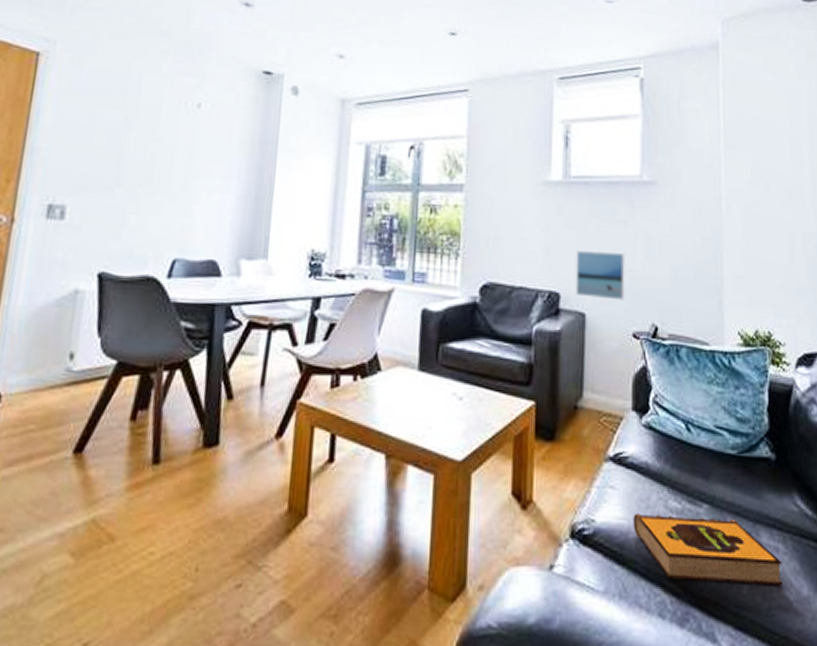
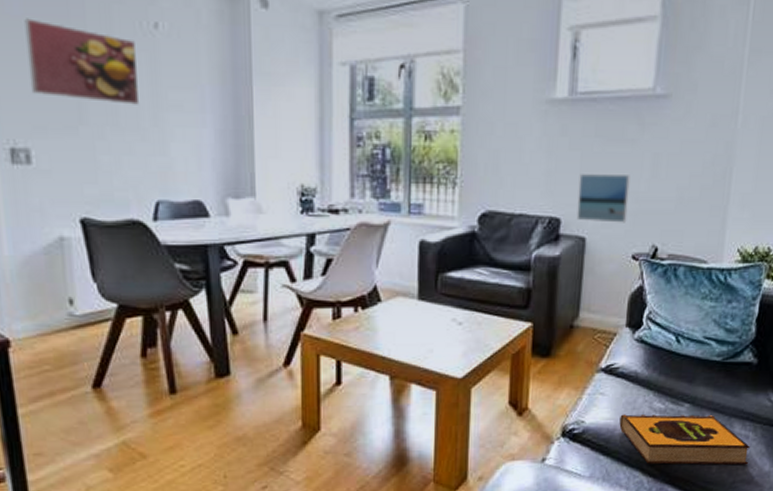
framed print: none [79,95,178,171] -> present [24,18,140,105]

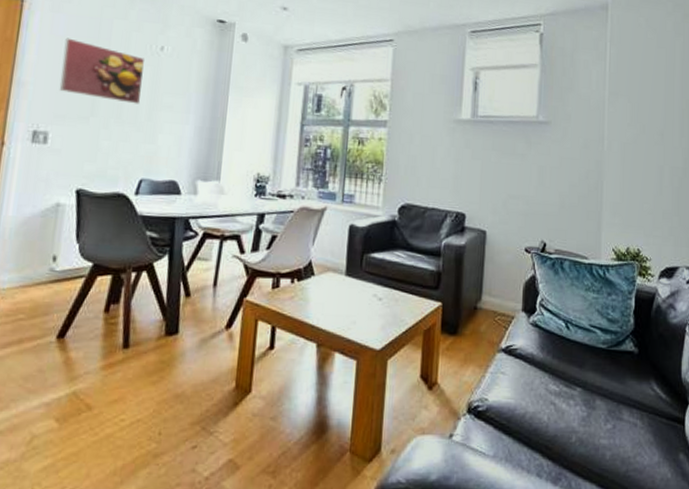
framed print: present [576,174,630,223] -> none [478,179,521,221]
hardback book: present [619,414,750,465] -> none [519,394,639,454]

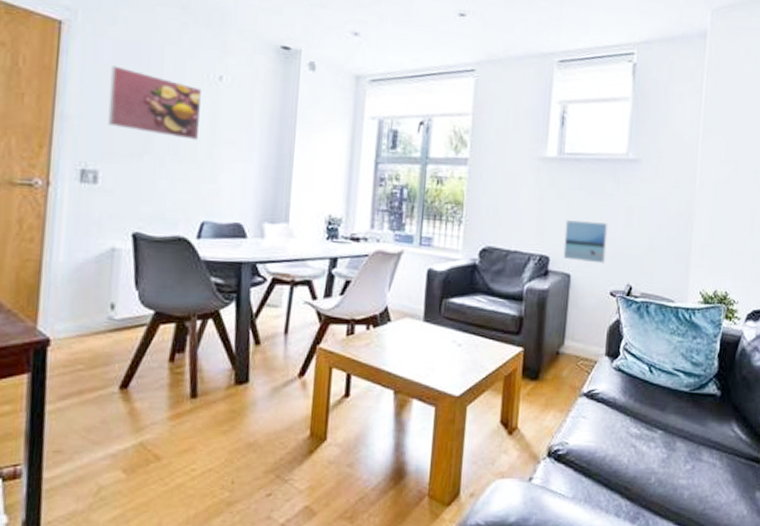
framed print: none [478,179,521,221] -> present [563,220,608,264]

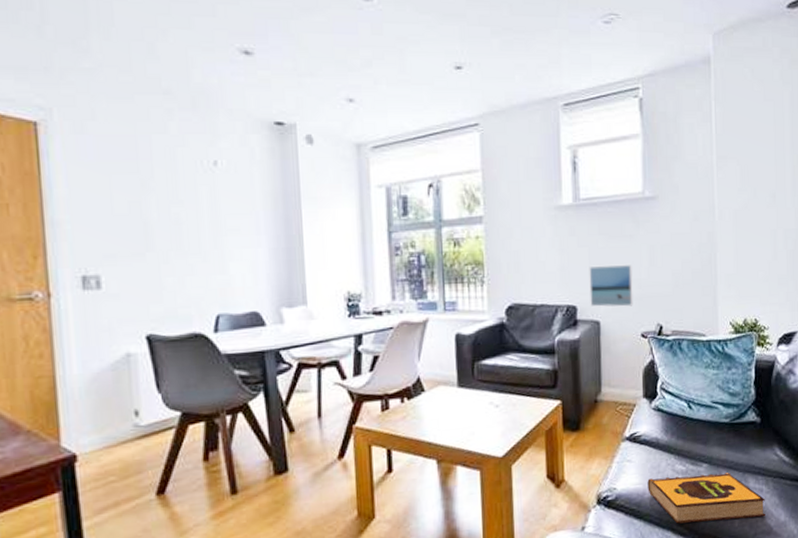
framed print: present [107,65,201,140] -> none [98,163,202,232]
hardback book: none [599,438,717,493] -> present [647,472,765,524]

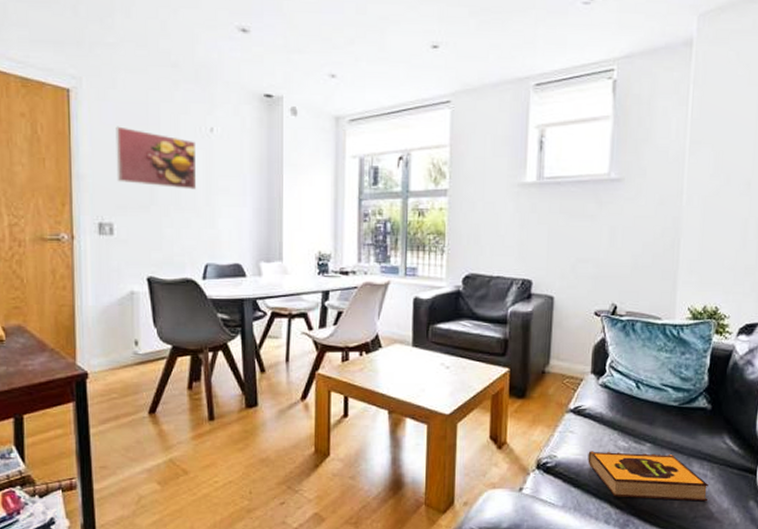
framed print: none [98,163,202,232] -> present [115,126,197,190]
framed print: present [589,265,633,307] -> none [546,244,591,285]

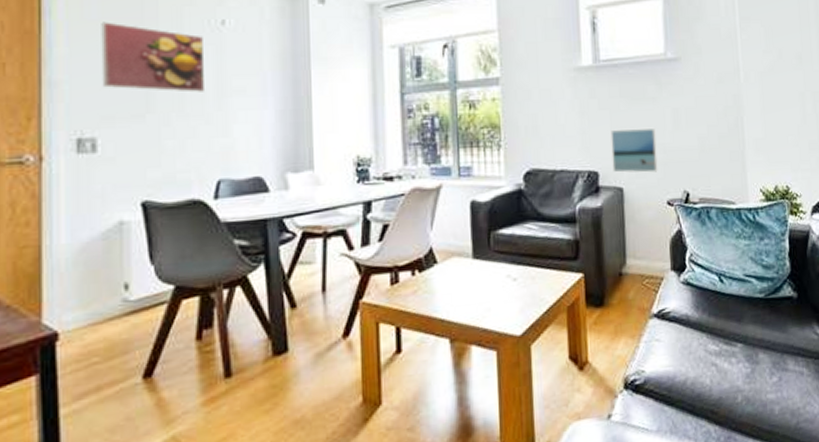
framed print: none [546,244,591,285] -> present [610,129,658,173]
hardback book: present [588,451,708,502] -> none [678,353,808,411]

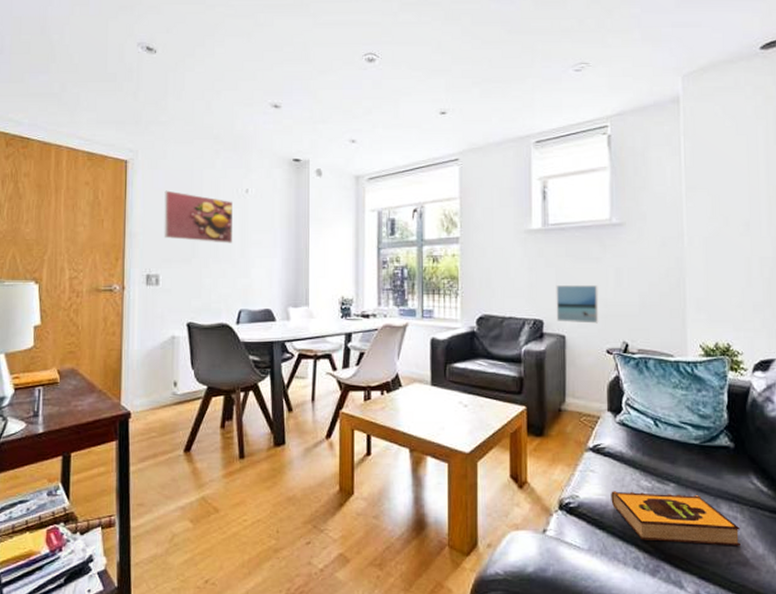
hardback book: none [678,353,808,411] -> present [611,491,740,546]

